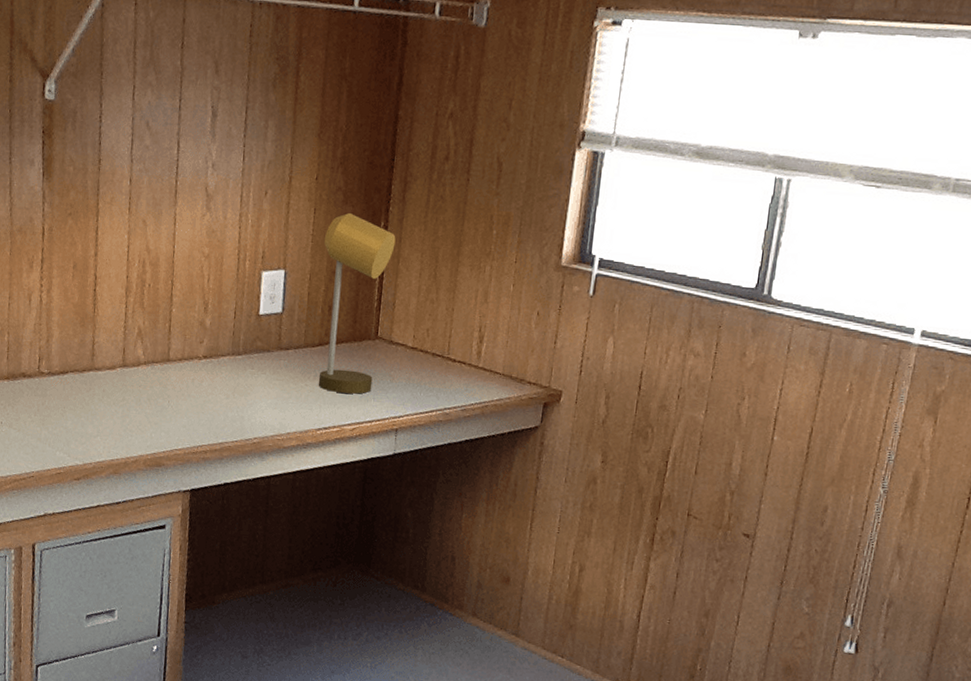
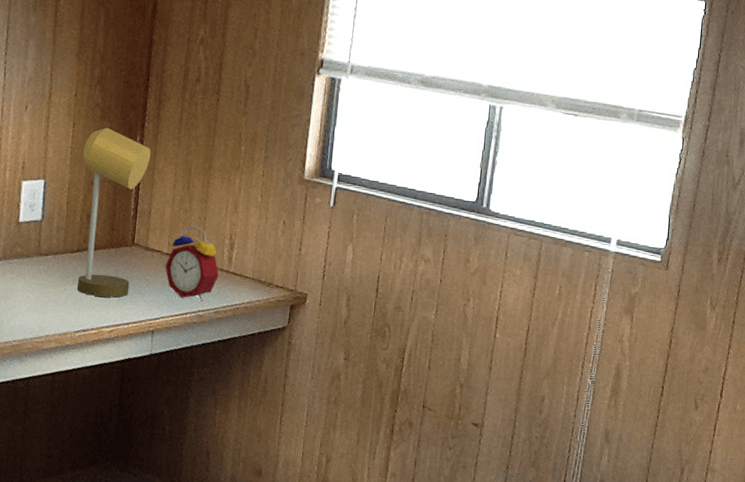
alarm clock: none [409,317,467,398] -> present [165,226,219,301]

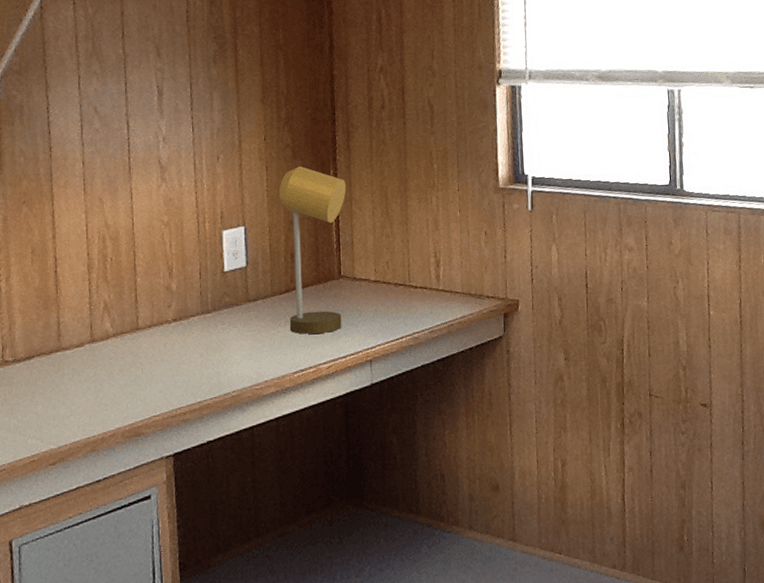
alarm clock: present [165,226,219,301] -> none [374,249,429,322]

